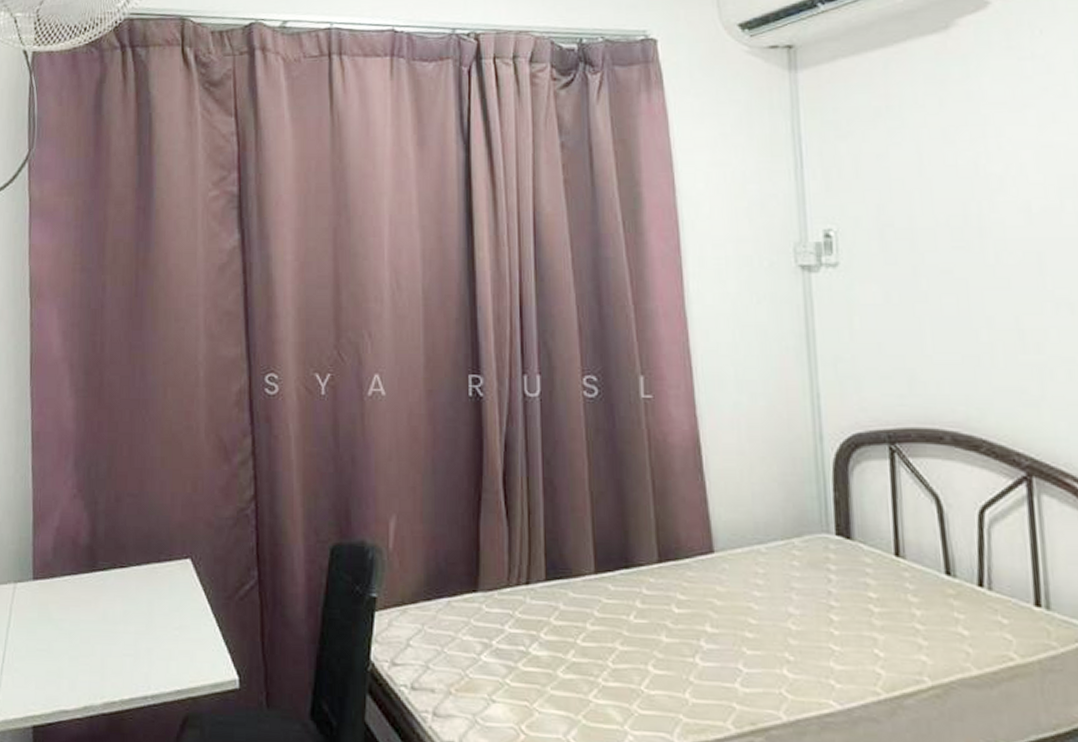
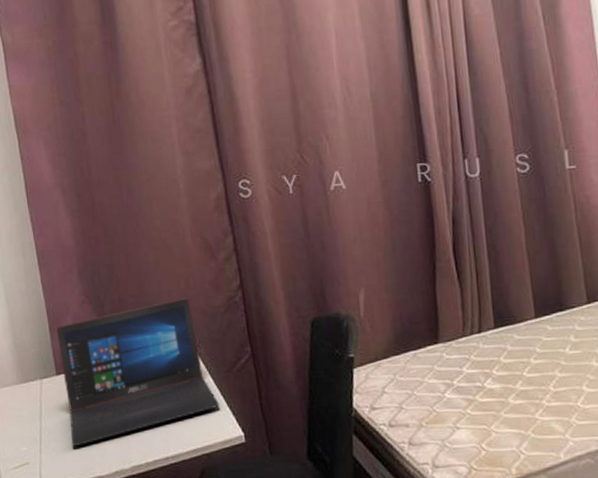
laptop: none [38,503,214,670] -> present [56,297,219,447]

